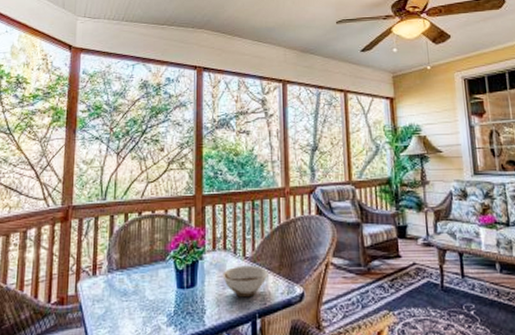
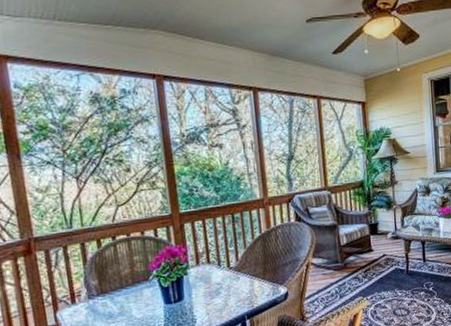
bowl: present [222,265,268,298] -> none [209,274,254,304]

